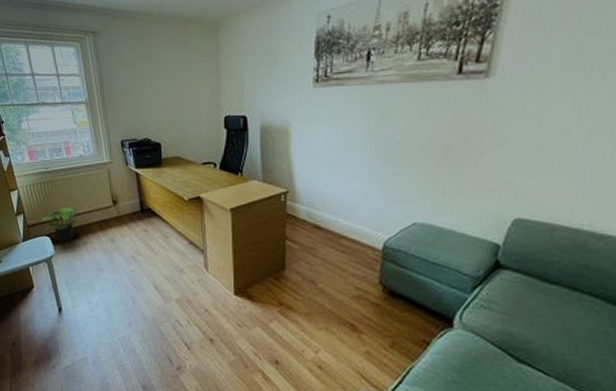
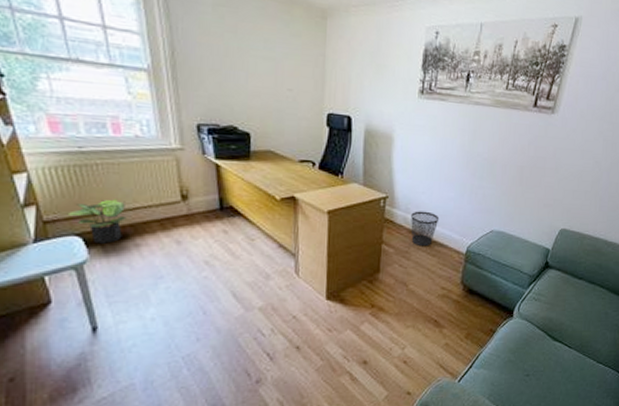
wastebasket: none [315,204,347,243] -> present [411,211,440,247]

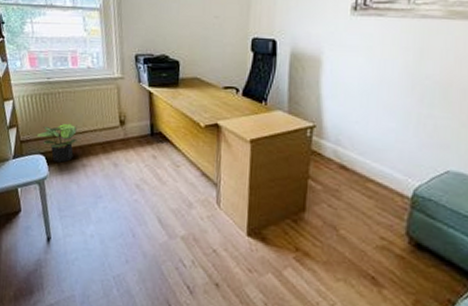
wastebasket: present [411,211,440,247] -> none [342,143,377,186]

